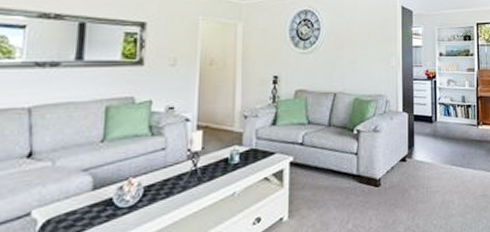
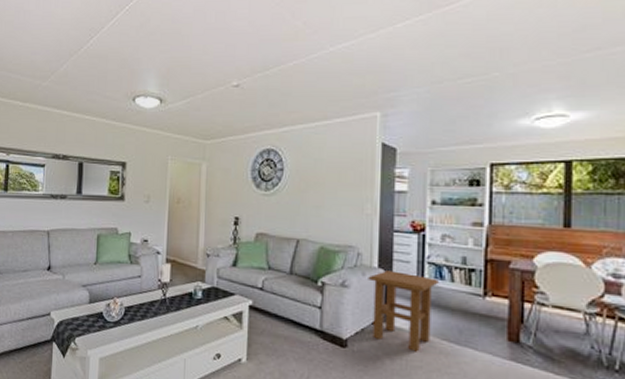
side table: none [395,113,447,179] -> present [368,270,439,352]

